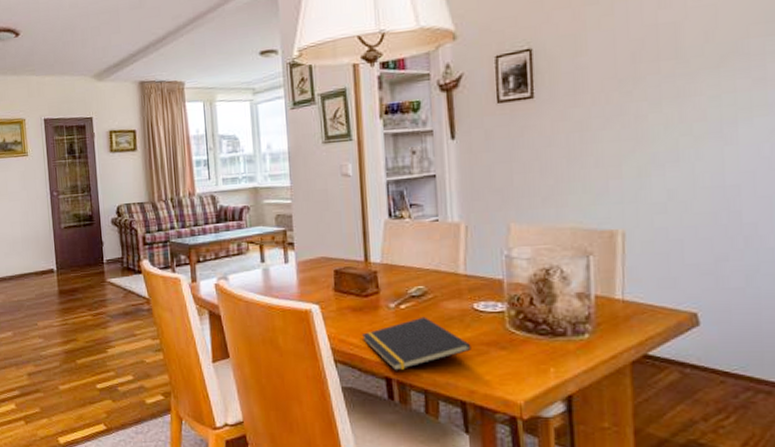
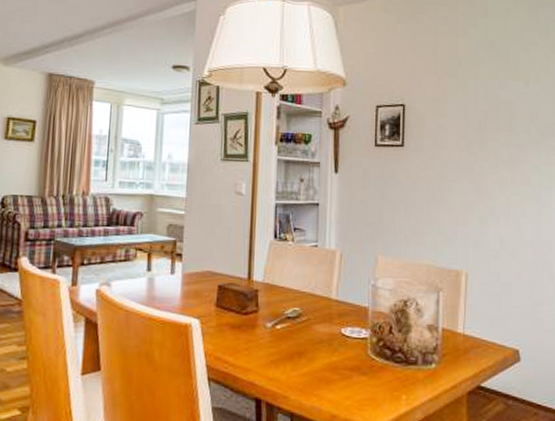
notepad: present [362,316,472,371] -> none [238,338,337,392]

